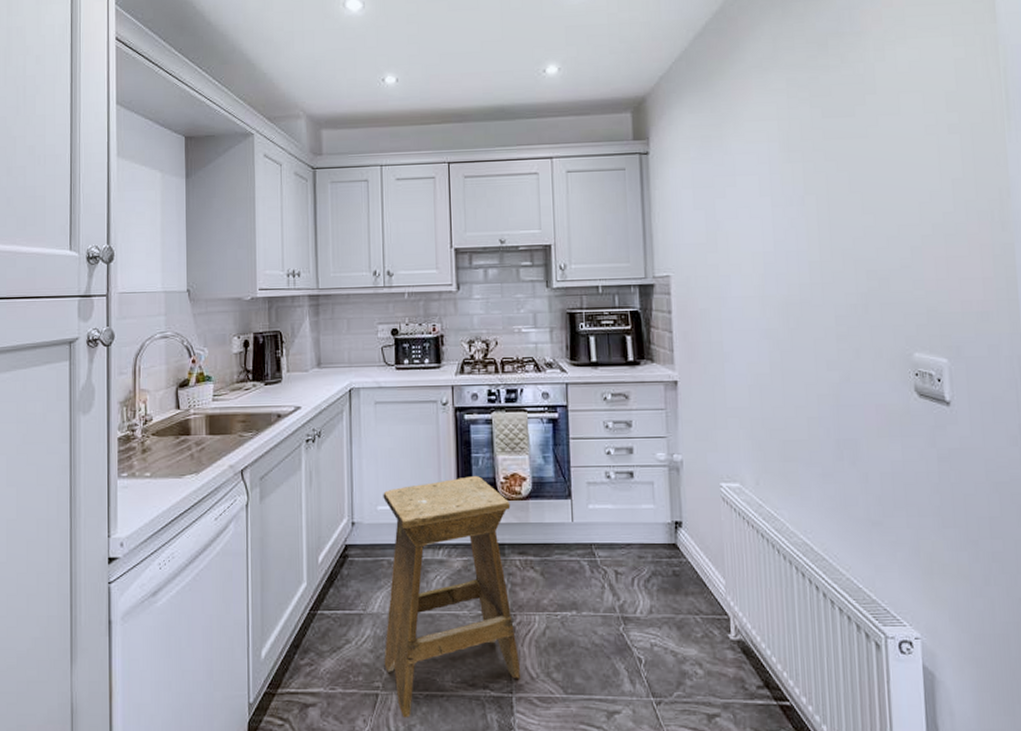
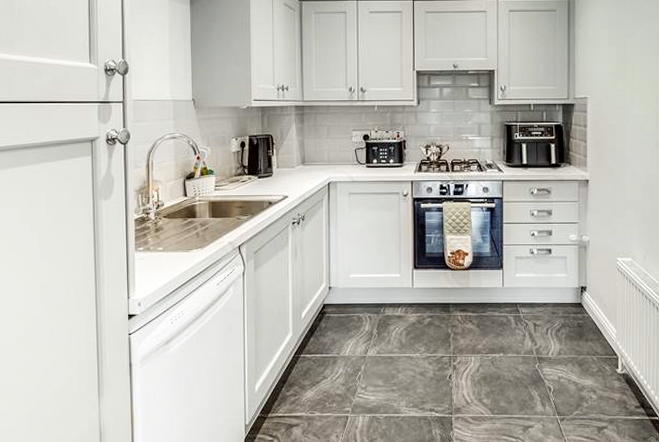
stool: present [383,476,521,718] -> none [353,252,459,433]

